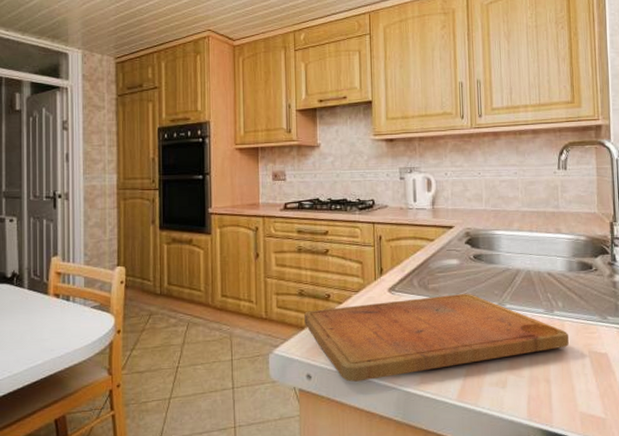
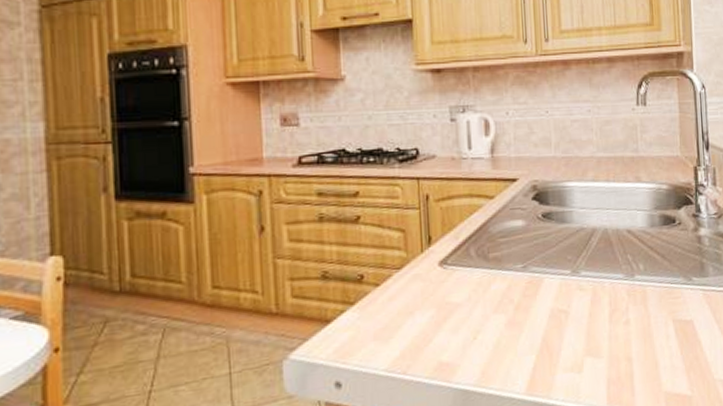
cutting board: present [304,293,569,382] -> none [330,261,651,387]

